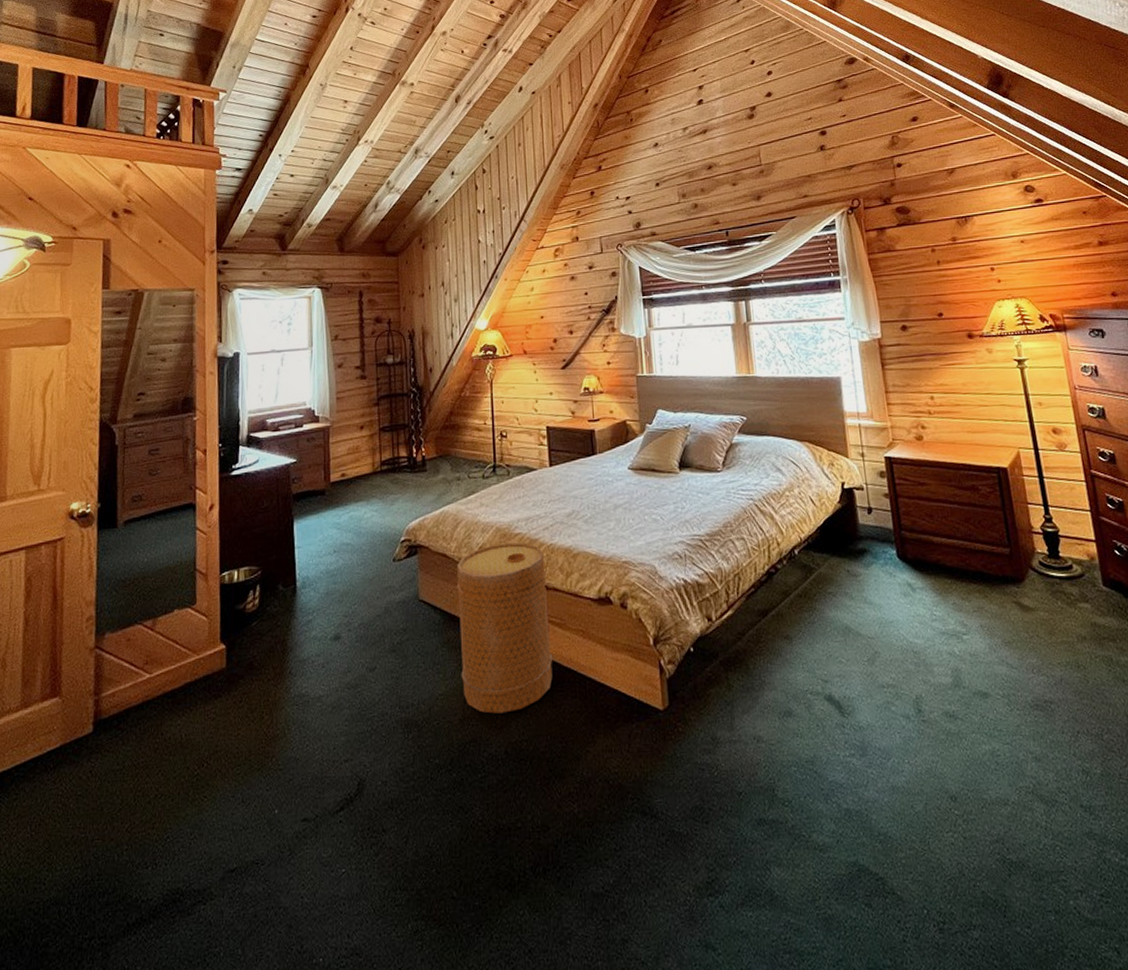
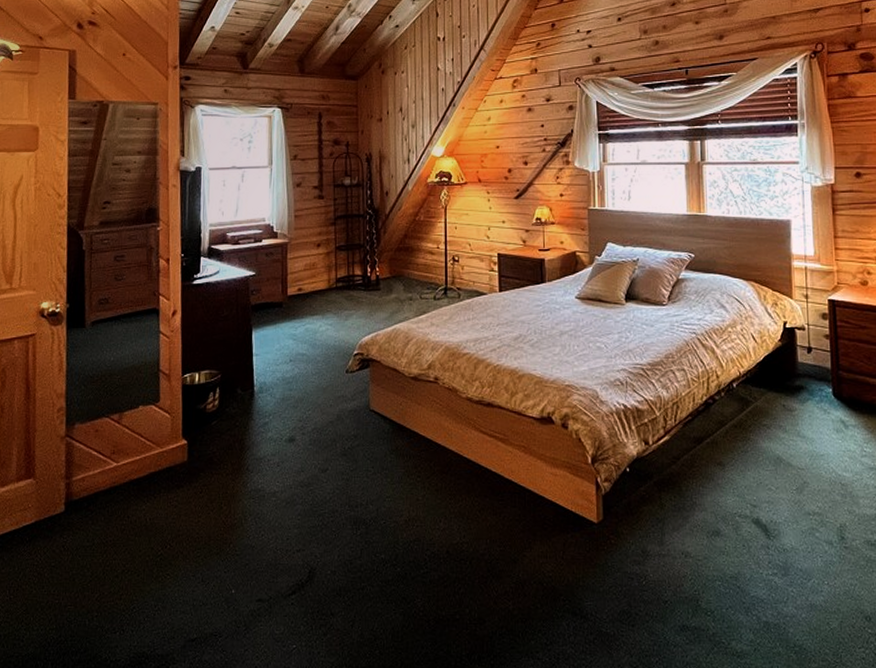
basket: present [456,542,553,714] -> none [406,362,495,517]

